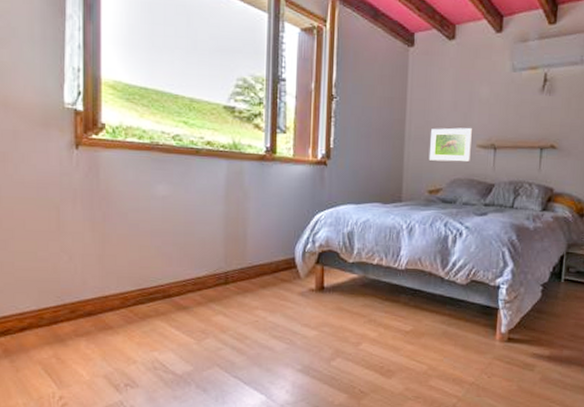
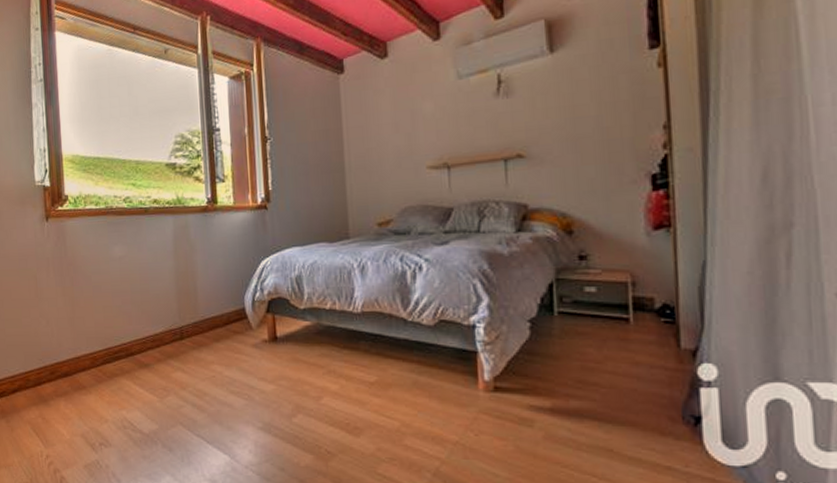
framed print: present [428,127,472,162] -> none [373,149,421,190]

